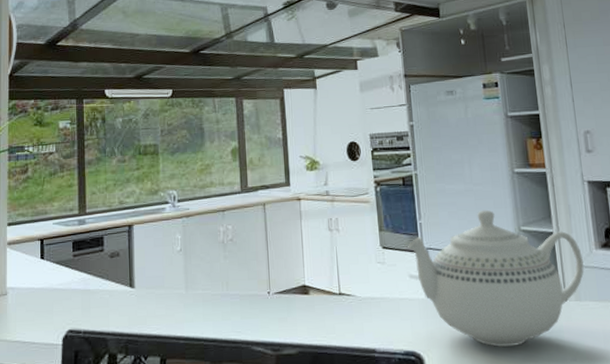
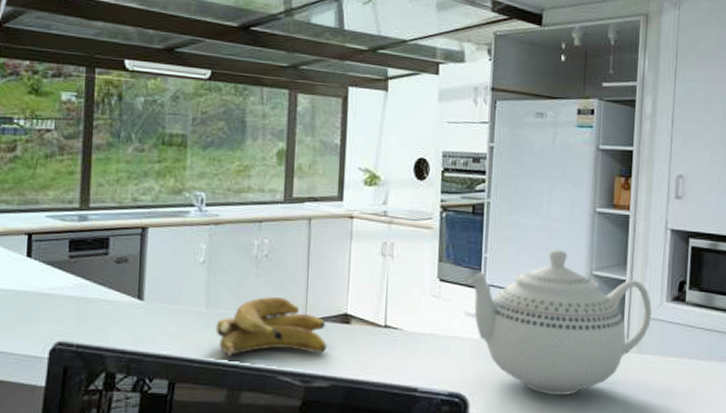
banana: none [195,275,291,332] -> present [216,296,327,356]

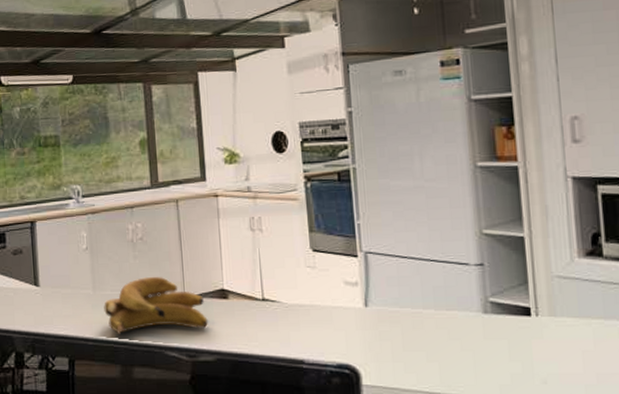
teapot: present [468,249,652,395] -> none [343,209,562,364]

